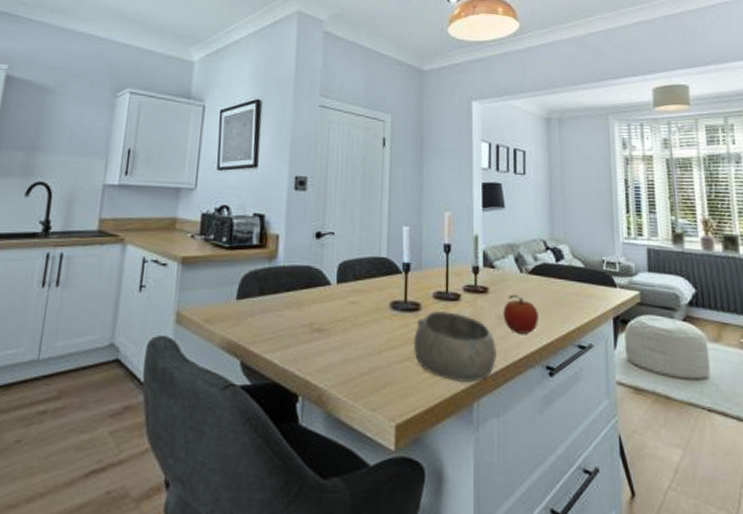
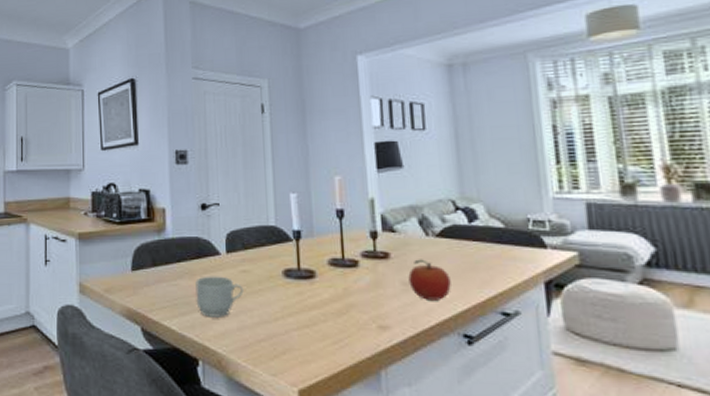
mug: none [301,306,351,350] -> present [195,276,244,317]
bowl: present [412,310,496,384] -> none [310,277,404,351]

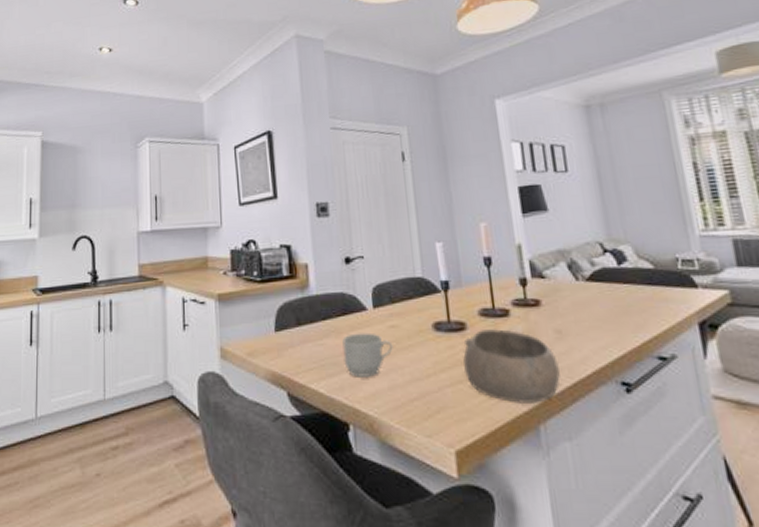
bowl: none [310,277,404,351] -> present [463,328,560,405]
fruit: present [408,259,451,300] -> none [561,305,605,348]

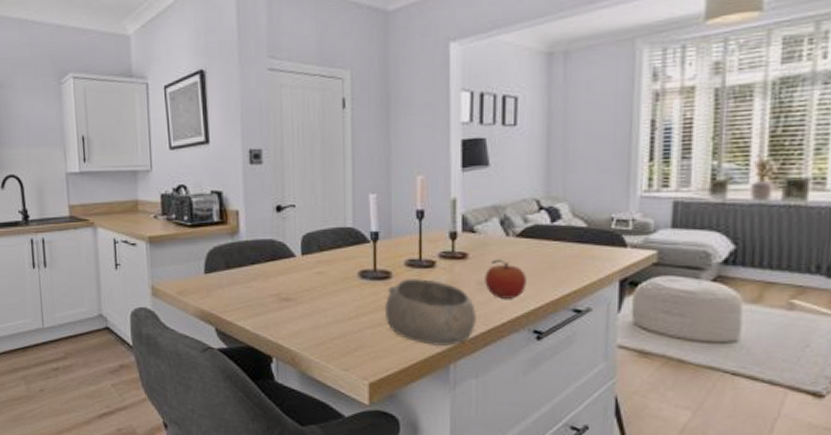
mug: present [342,332,393,377] -> none [270,278,318,317]
fruit: none [561,305,605,348] -> present [485,259,527,299]

